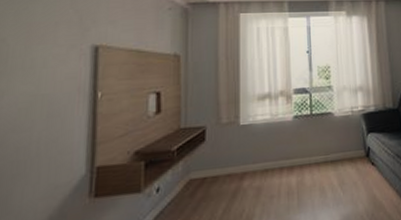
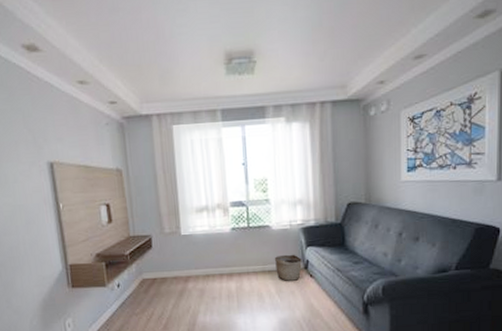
basket: none [336,141,364,171] -> present [274,254,302,281]

